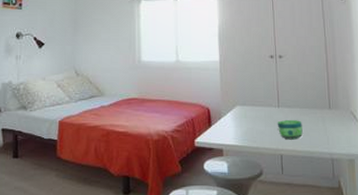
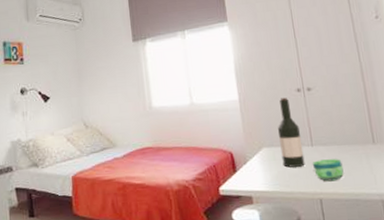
wine bottle: none [251,62,271,125] -> present [278,97,305,168]

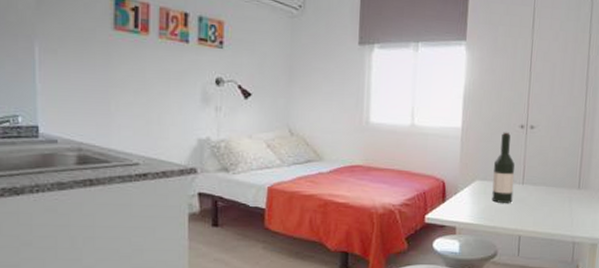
cup: present [312,159,344,182] -> none [519,199,547,221]

